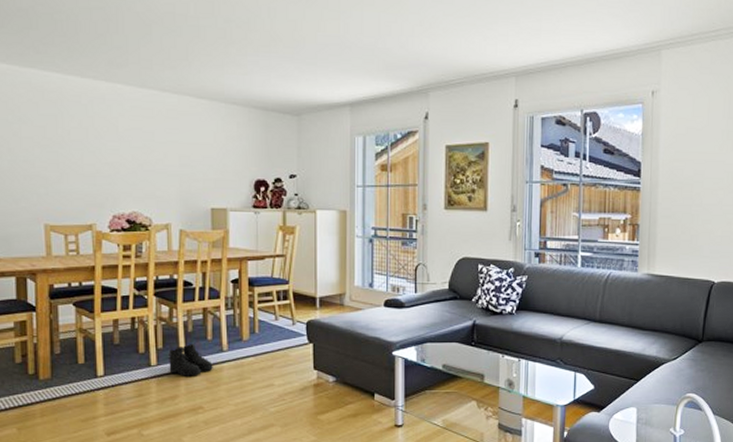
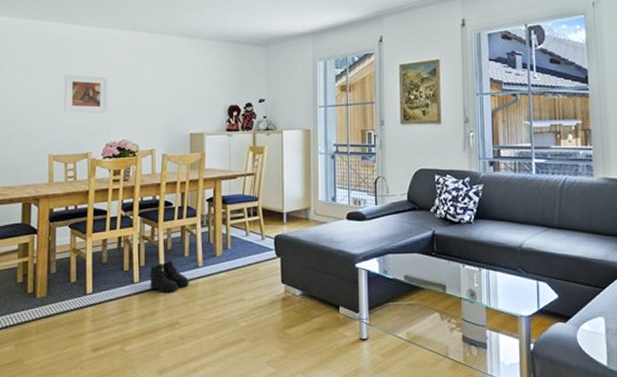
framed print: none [58,133,114,181] -> present [63,74,108,114]

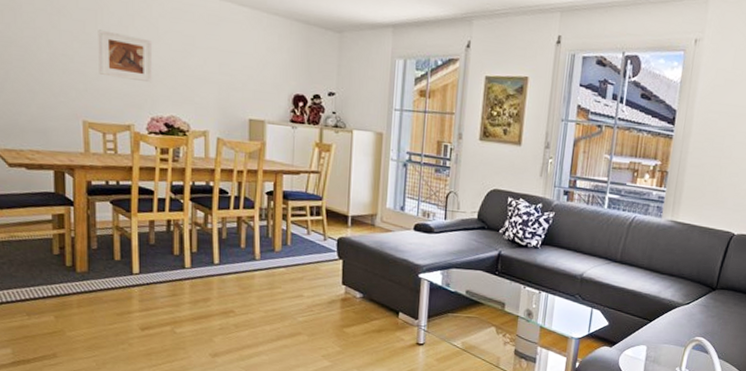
boots: present [150,260,189,292] -> none [202,249,245,281]

